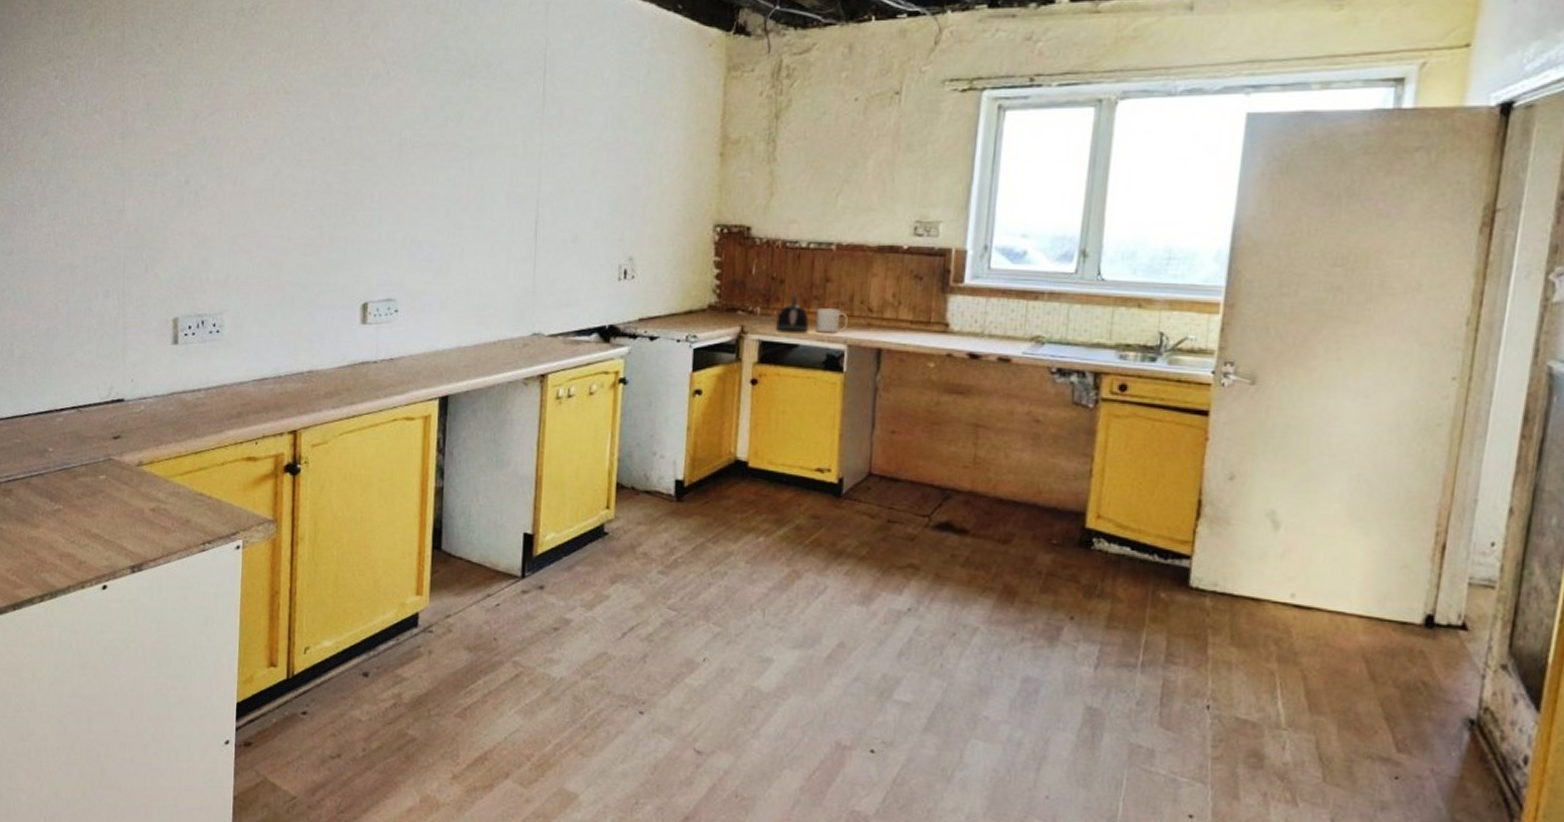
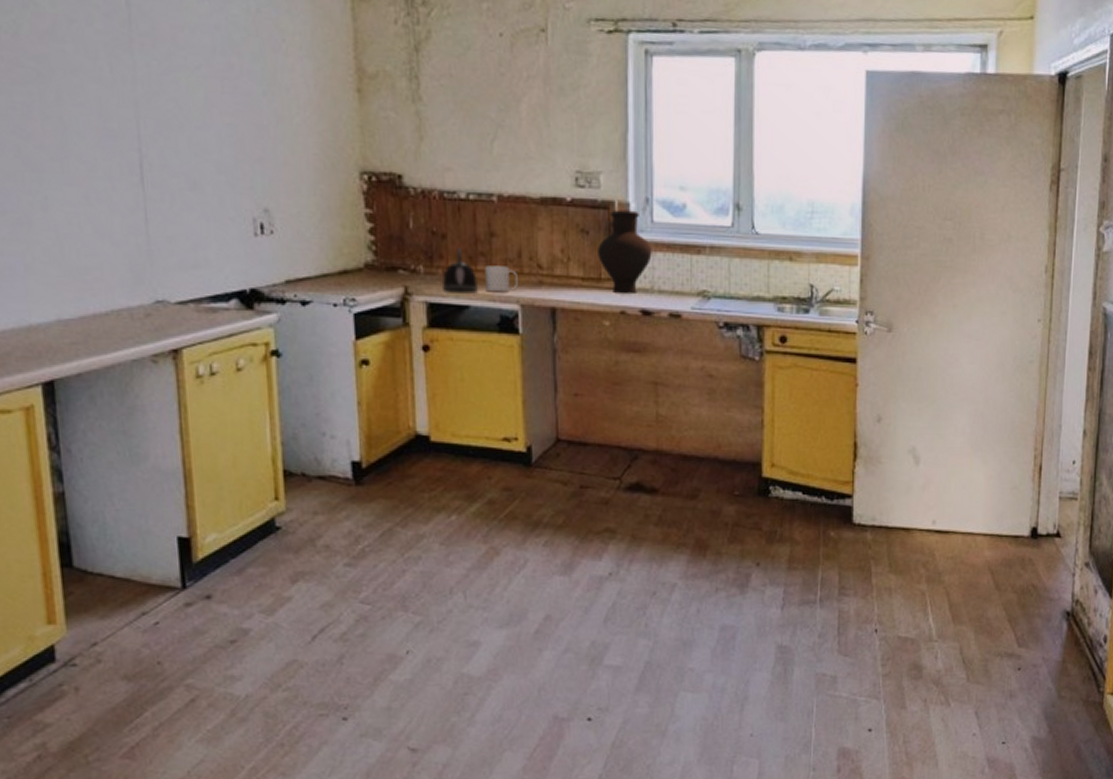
vase: none [929,257,986,338] -> present [598,209,652,295]

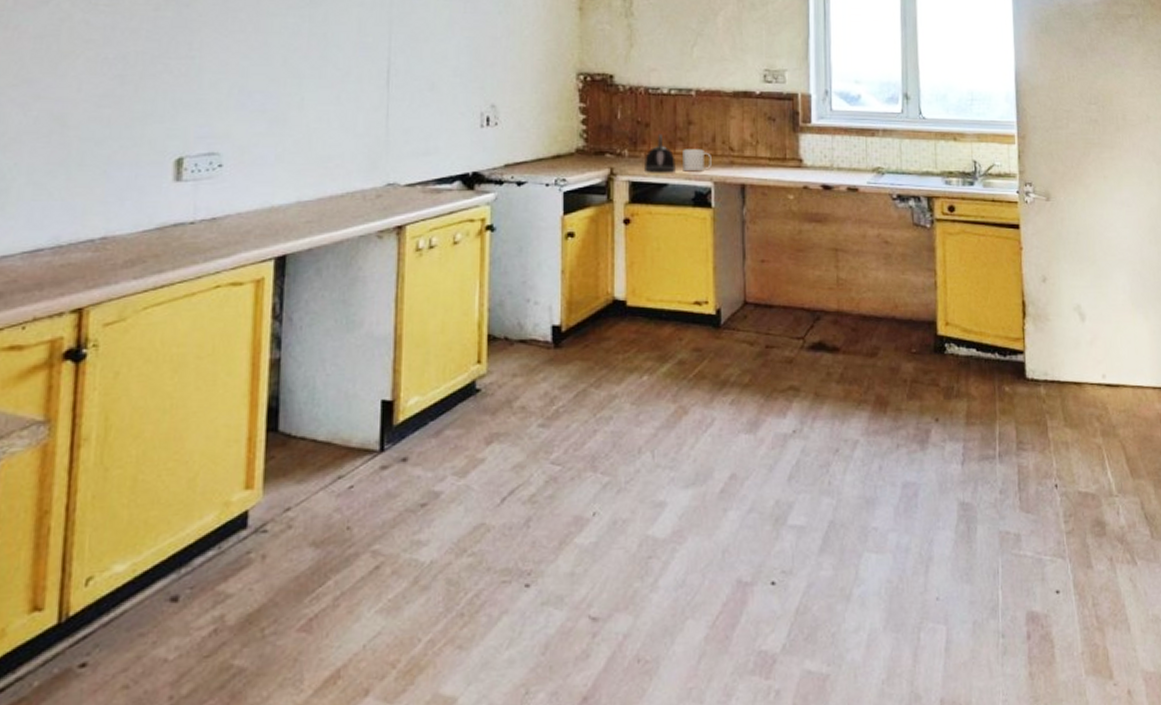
vase: present [598,209,652,295] -> none [783,100,831,172]

